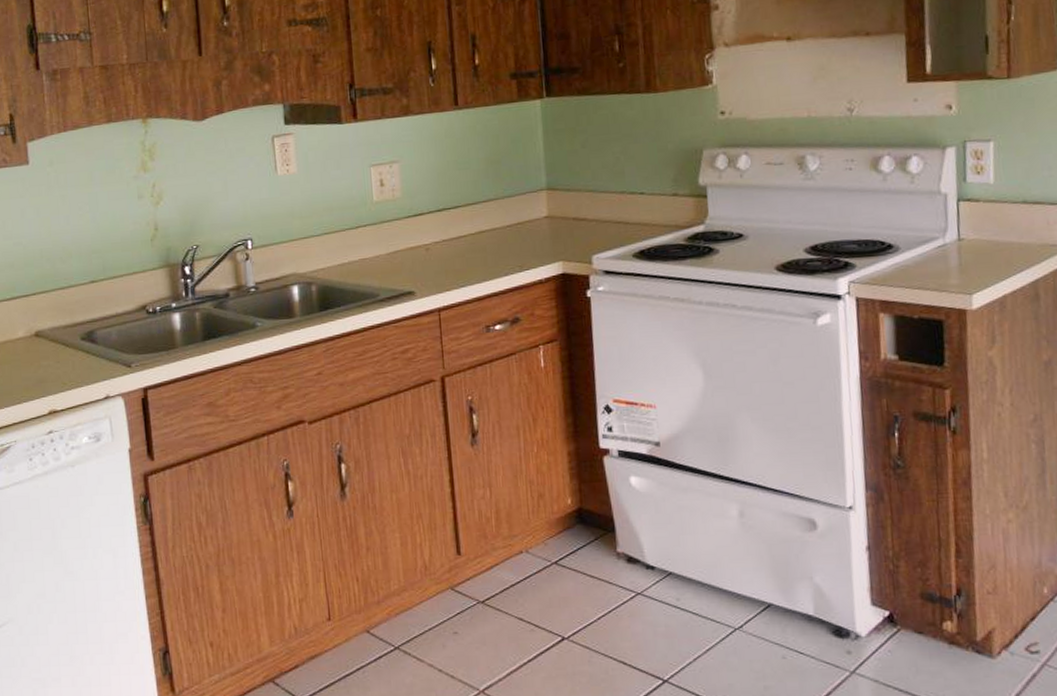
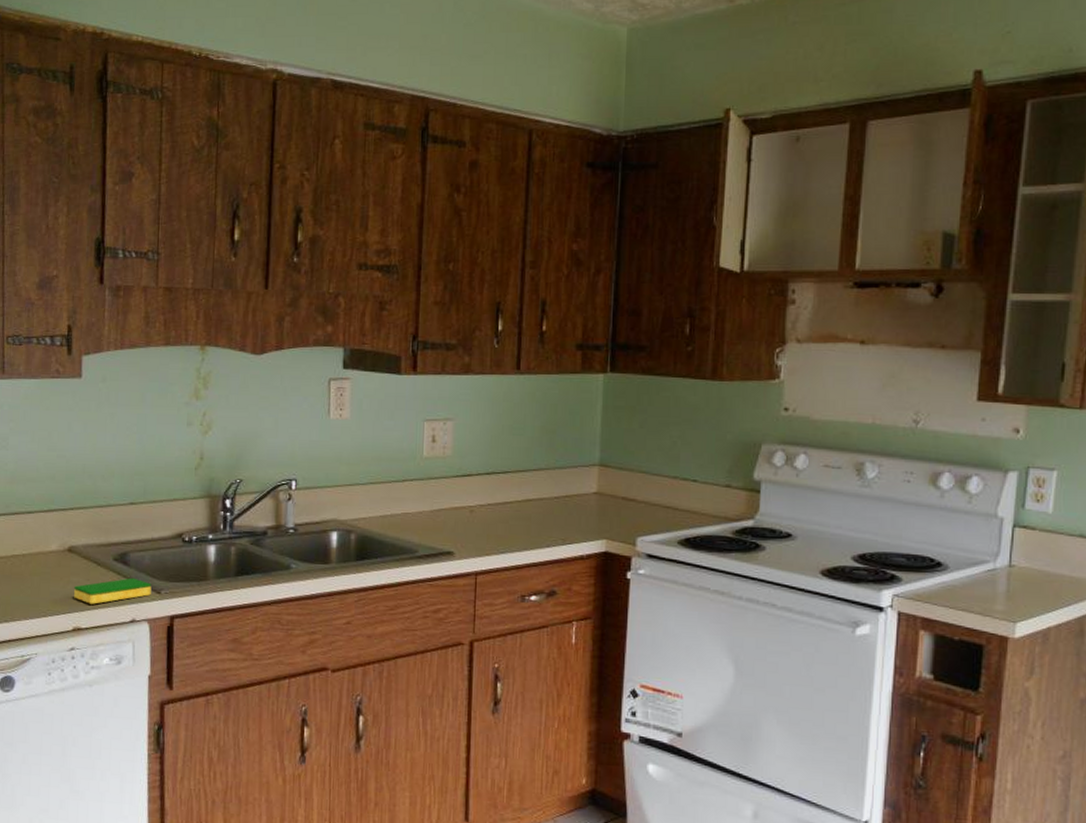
dish sponge: none [46,354,122,386] -> present [74,577,152,605]

